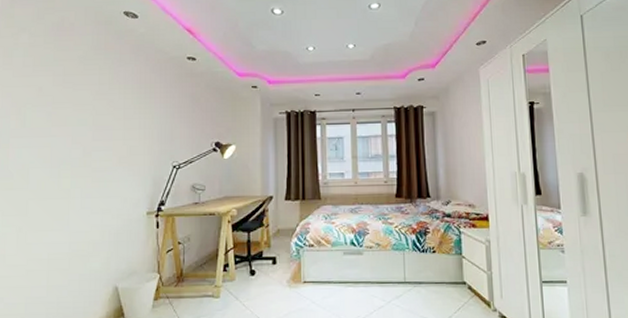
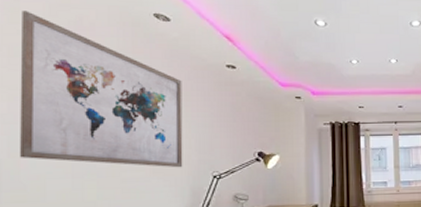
wall art: none [9,16,147,158] -> present [20,10,183,168]

